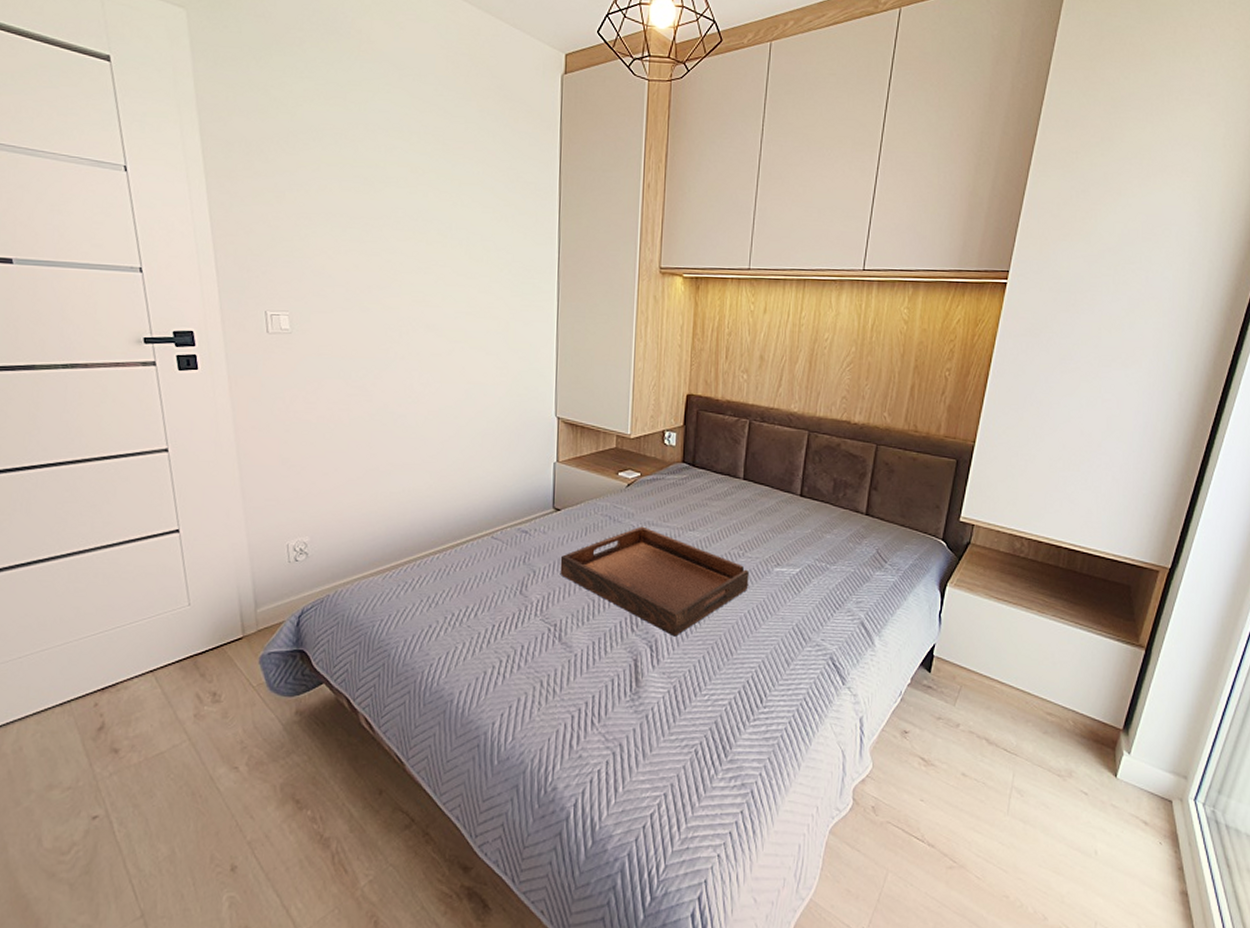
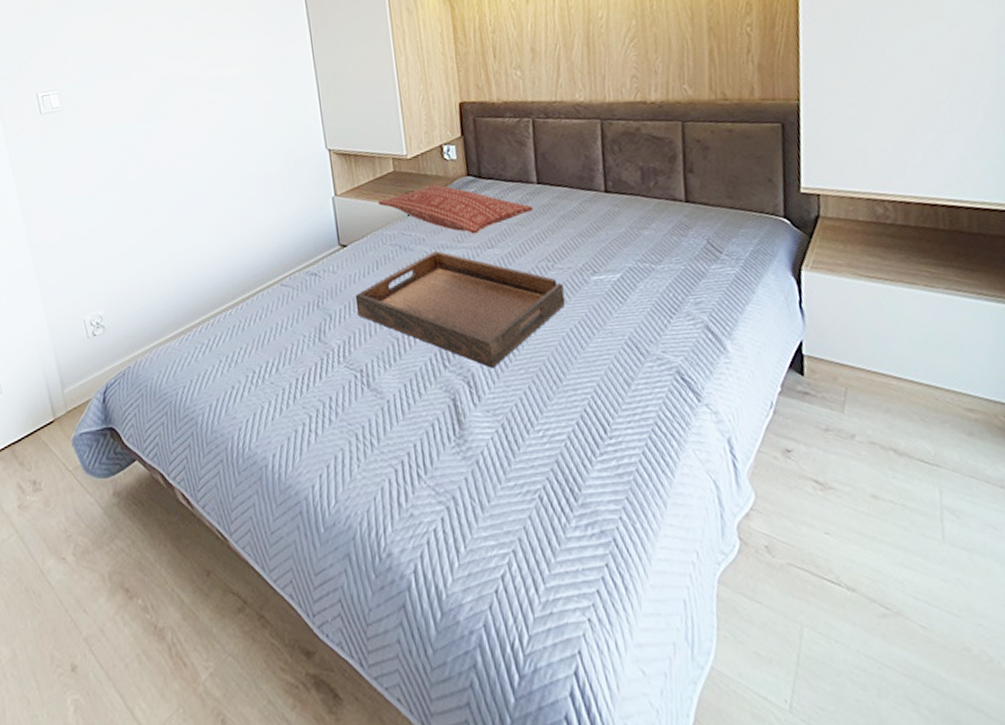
pillow: none [597,465,736,516] -> present [378,183,534,234]

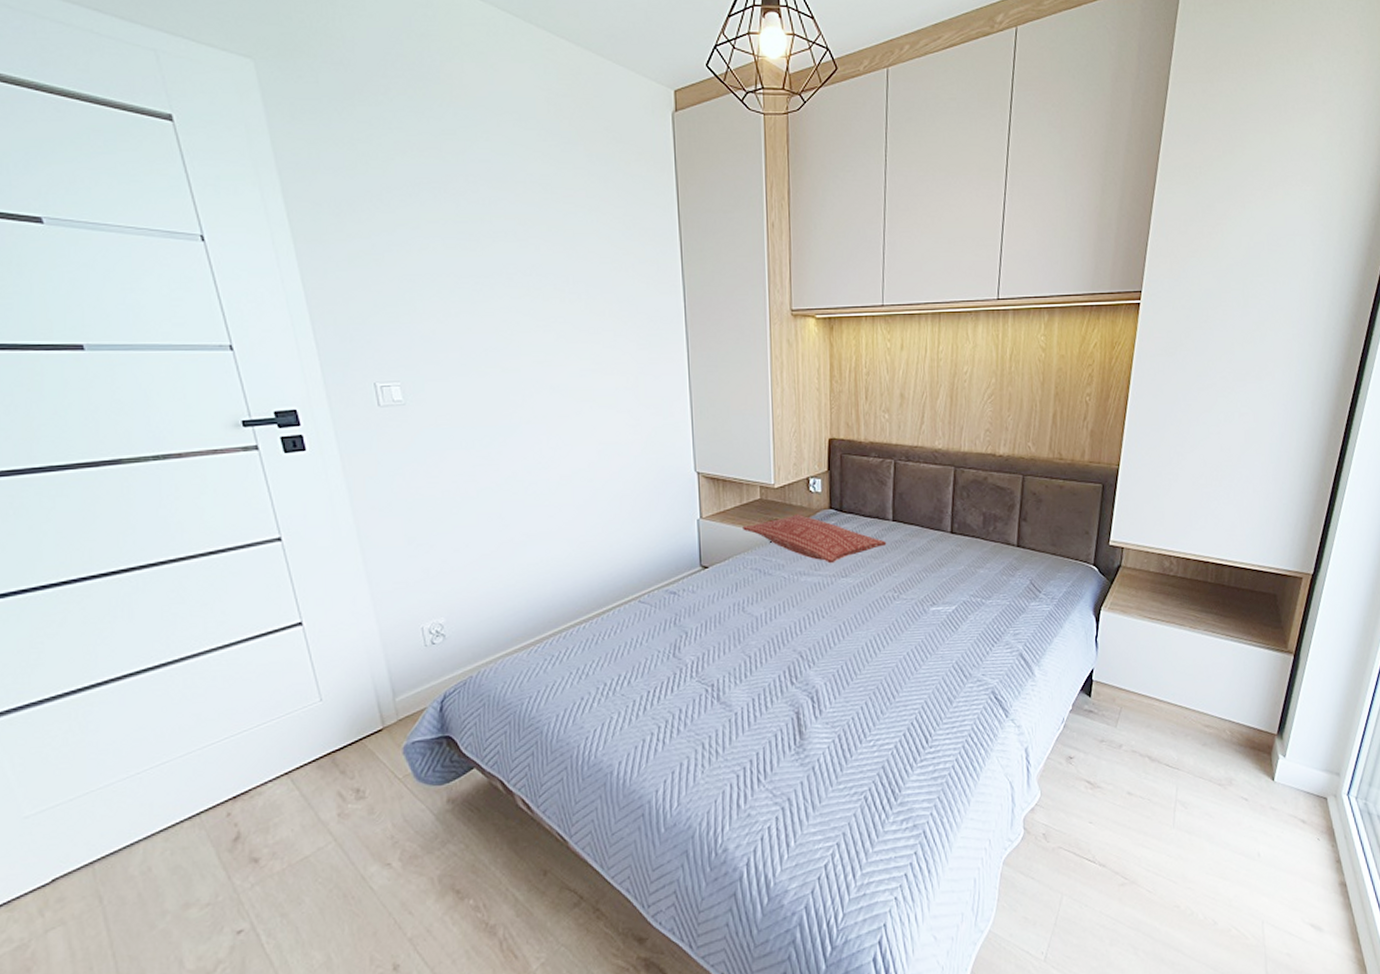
serving tray: present [355,250,566,368] -> none [712,577,906,686]

